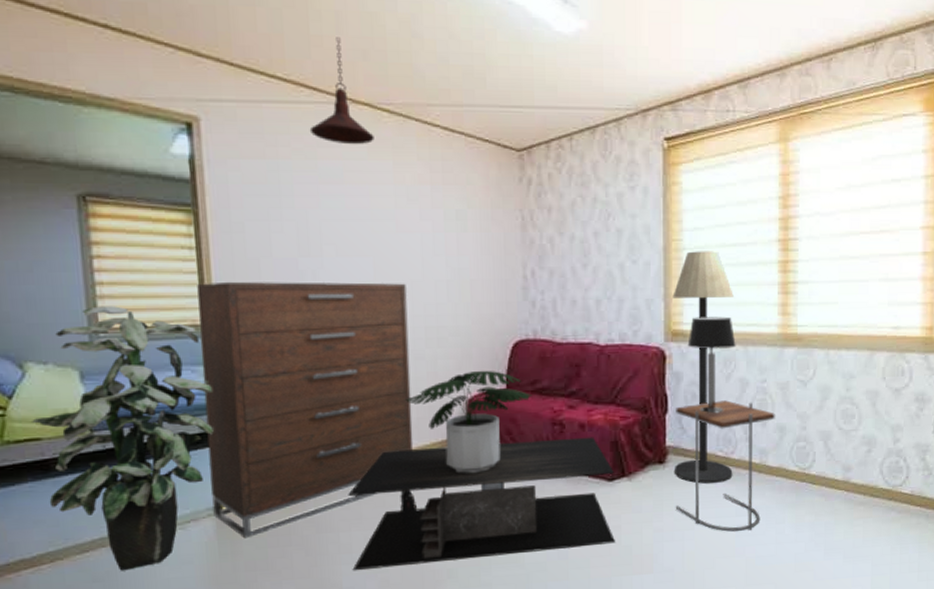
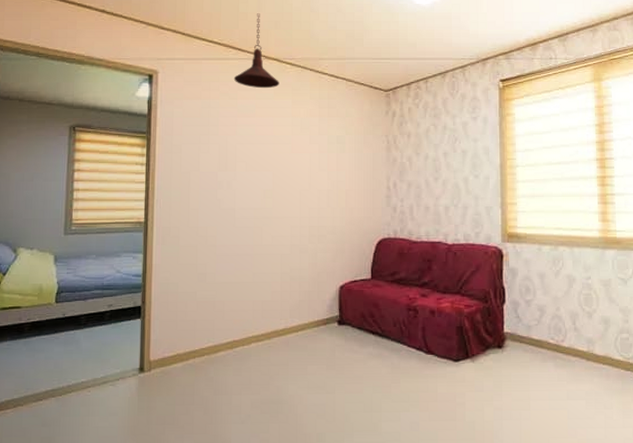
indoor plant: present [32,306,214,571] -> none [16,207,146,418]
dresser: present [197,281,414,539] -> none [137,189,296,396]
coffee table: present [348,437,615,571] -> none [240,322,460,430]
potted plant: present [405,370,533,474] -> none [291,262,392,350]
floor lamp: present [672,251,734,485] -> none [508,168,564,369]
side table: present [675,400,775,532] -> none [512,294,600,414]
table lamp: present [687,316,736,414] -> none [521,222,563,306]

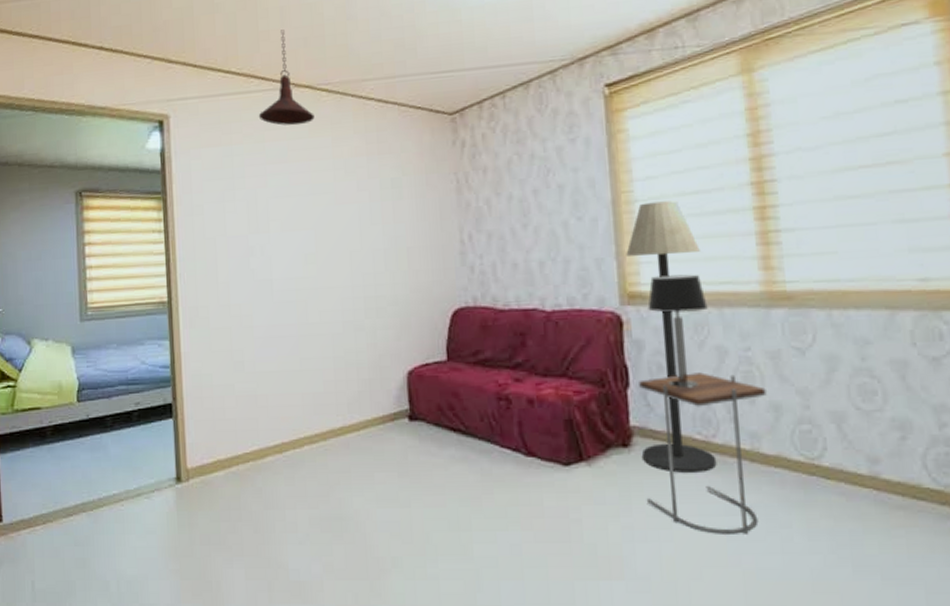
floor lamp: none [508,168,564,369] -> present [626,200,717,474]
side table: none [512,294,600,414] -> present [639,372,767,534]
table lamp: none [521,222,563,306] -> present [647,274,708,389]

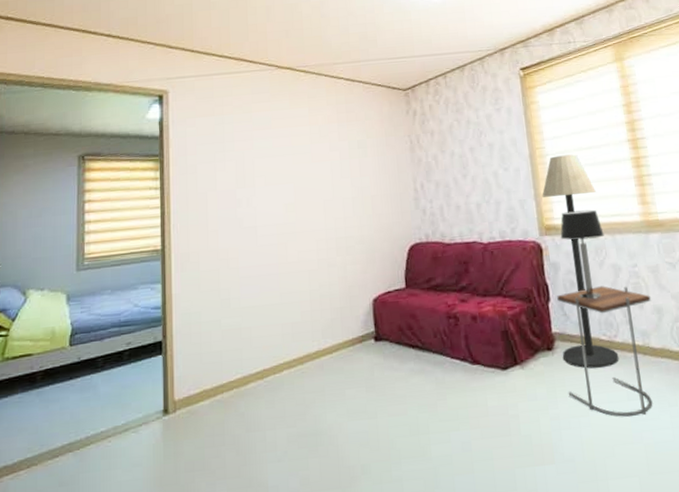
pendant light: present [258,29,315,126] -> none [246,24,294,99]

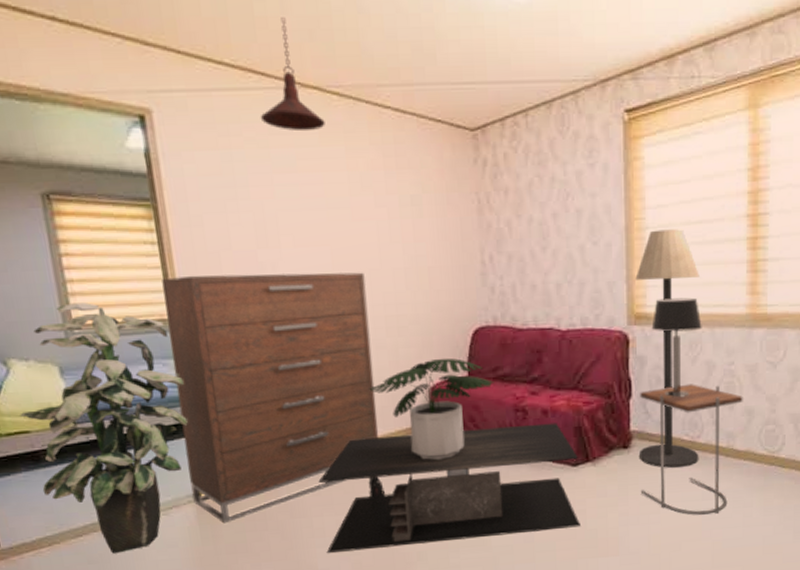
indoor plant: none [27,239,166,475] -> present [20,302,188,554]
dresser: none [159,203,329,440] -> present [162,272,379,524]
pendant light: none [246,24,294,99] -> present [260,17,325,132]
coffee table: none [273,327,515,470] -> present [318,423,580,554]
potted plant: none [321,272,429,369] -> present [369,358,494,461]

